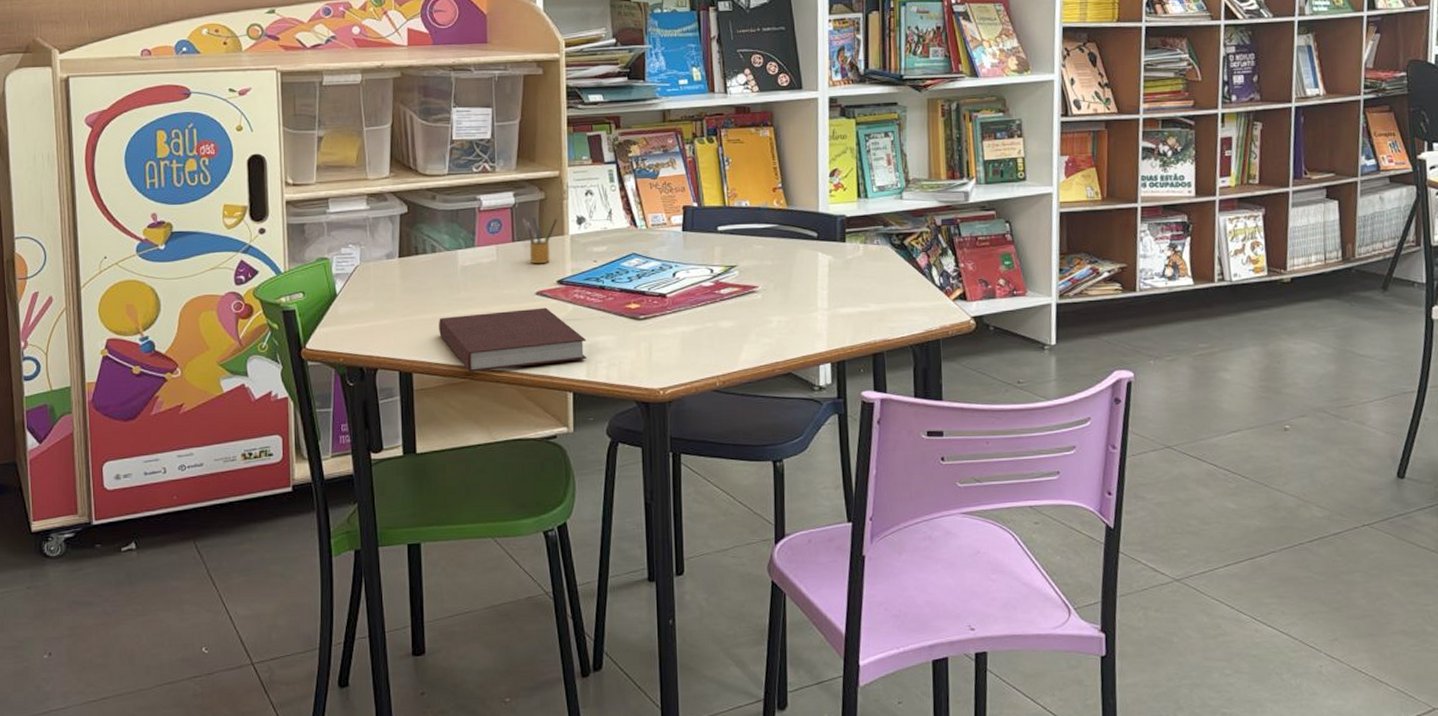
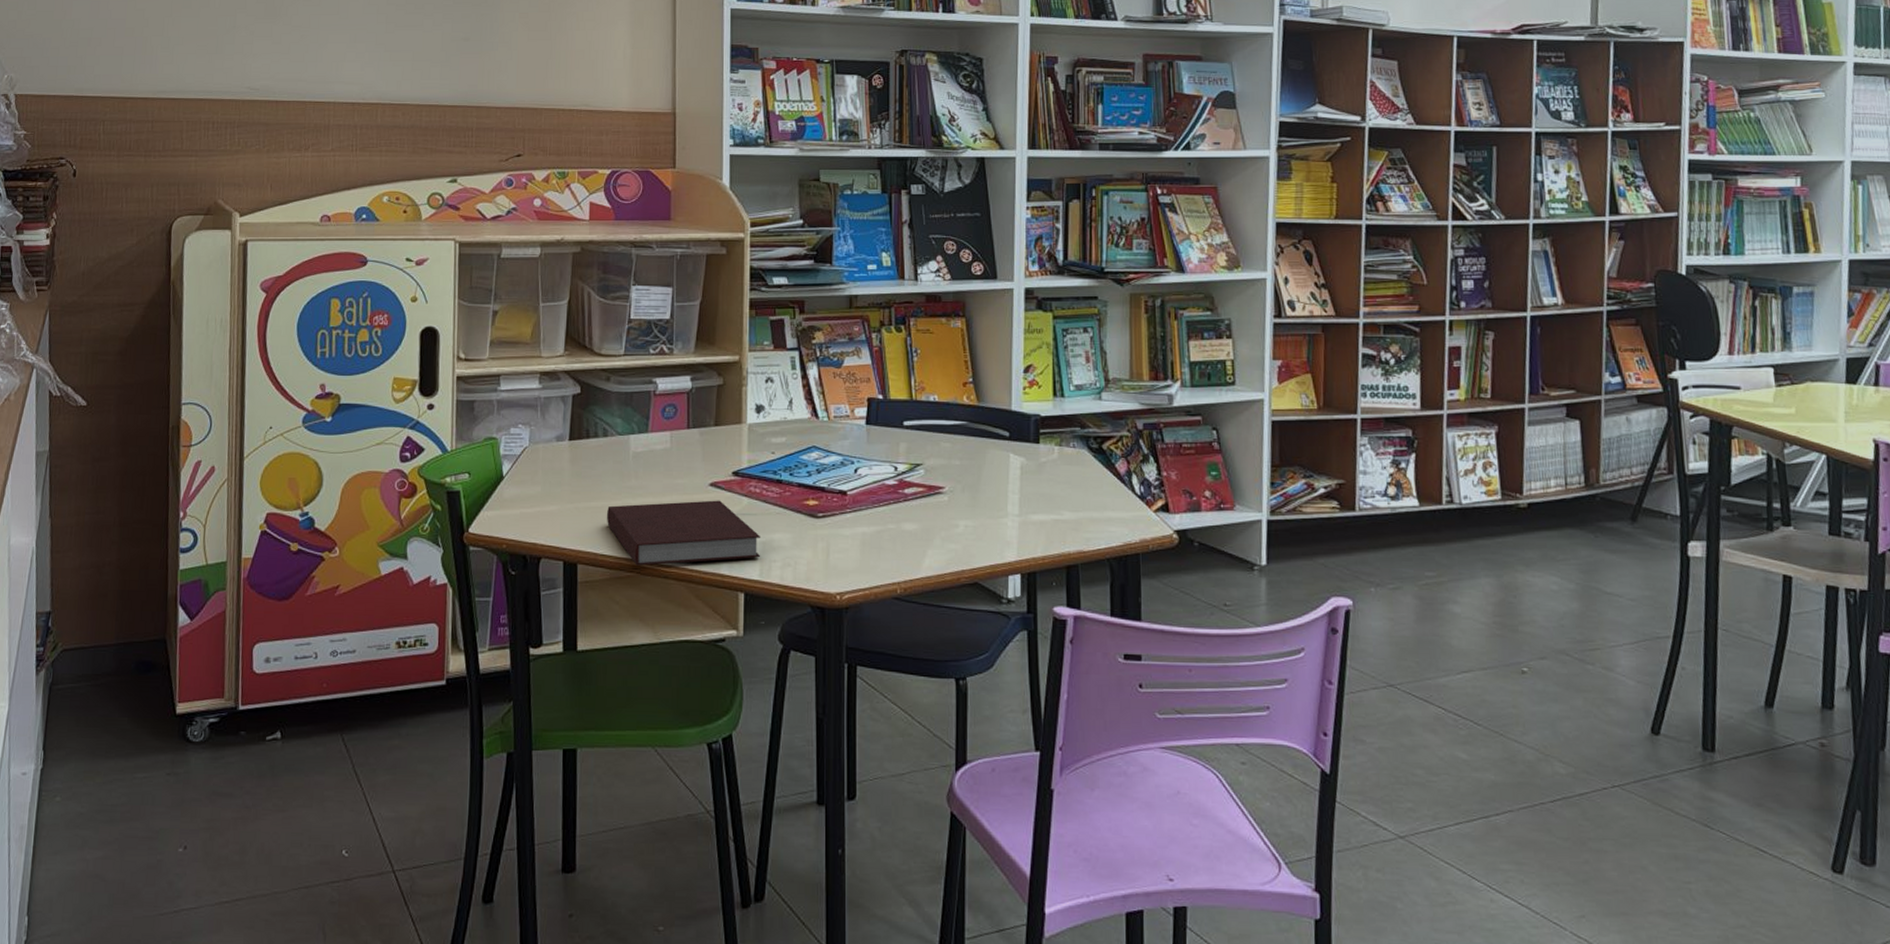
pencil box: present [521,214,558,264] -> none [698,400,736,454]

